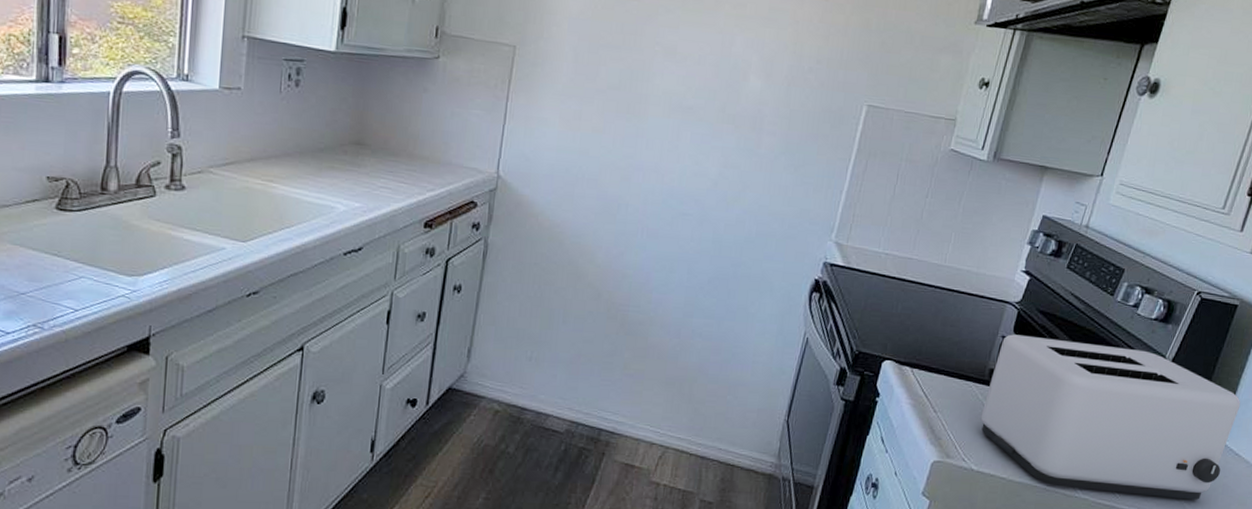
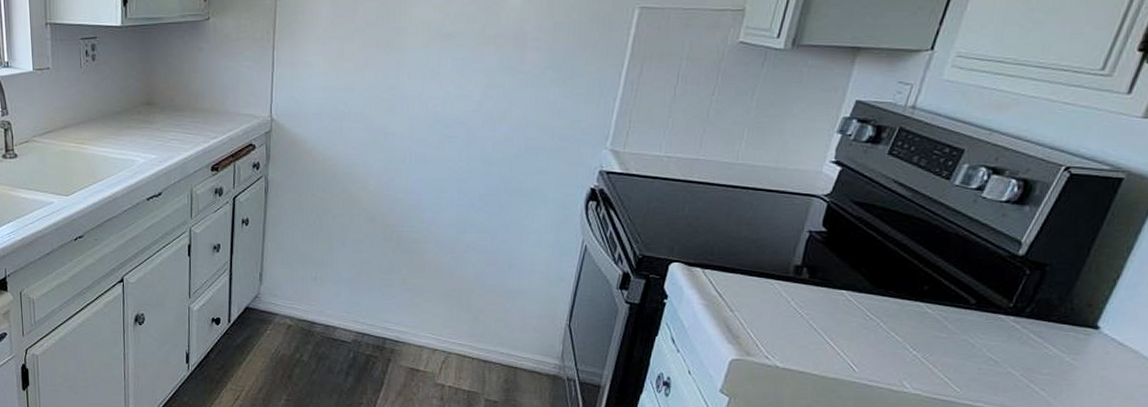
toaster: present [980,334,1241,500] -> none [785,228,1127,394]

